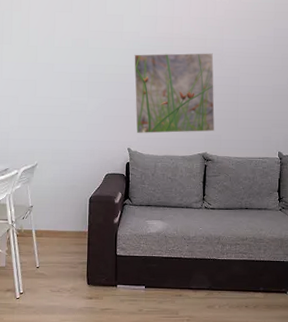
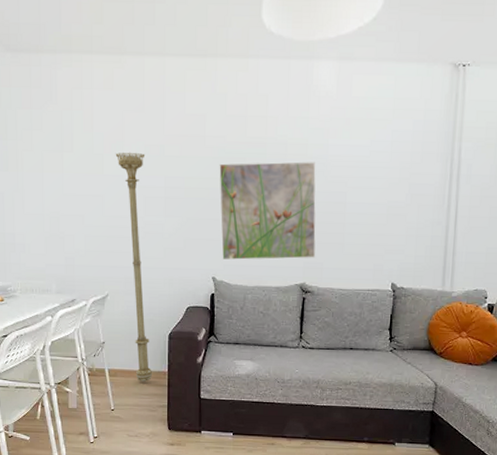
floor lamp: none [47,44,75,241] -> present [115,152,153,382]

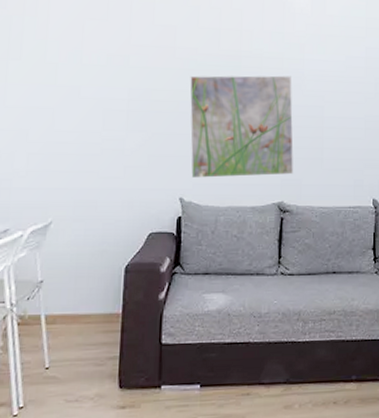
floor lamp: present [115,152,153,382] -> none [72,61,107,328]

